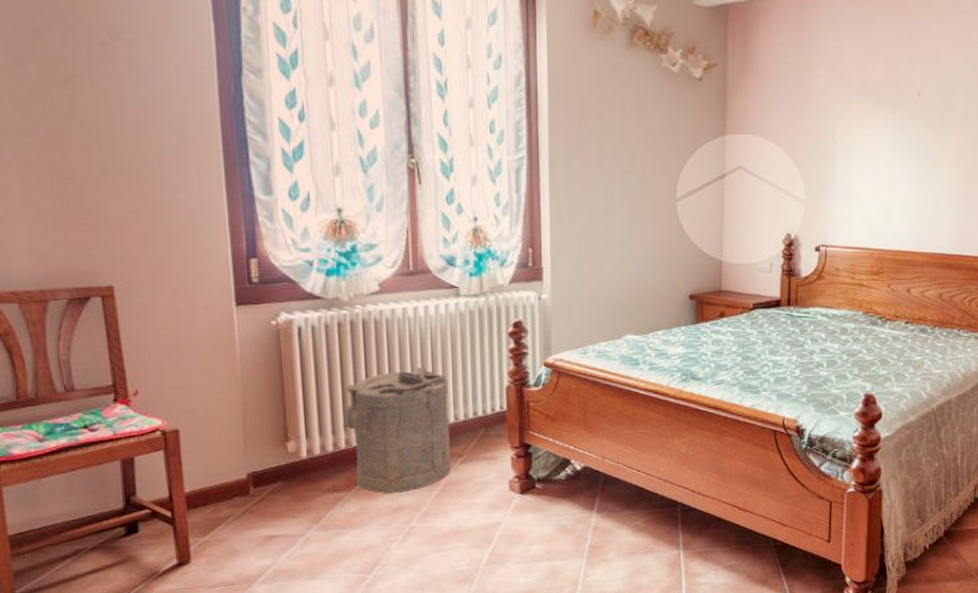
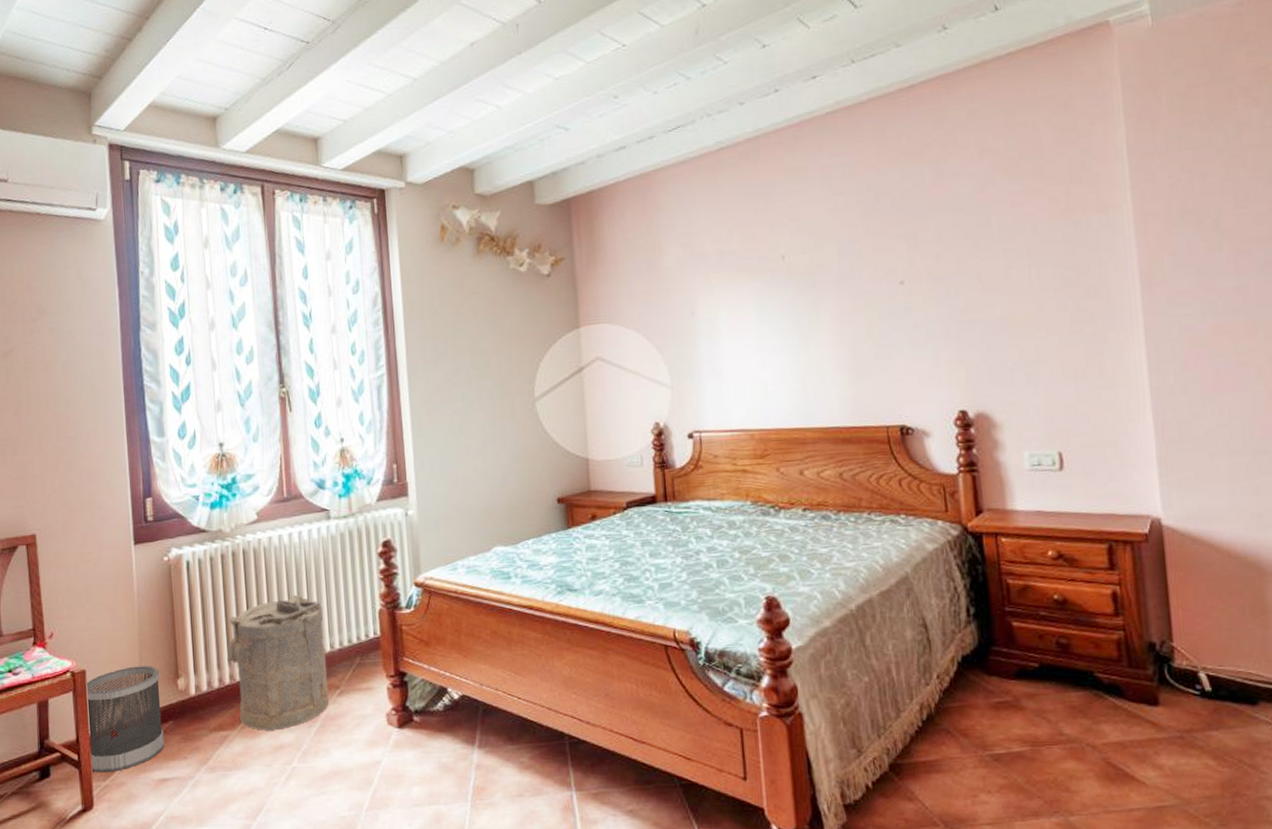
wastebasket: none [180,428,272,529] -> present [86,666,165,773]

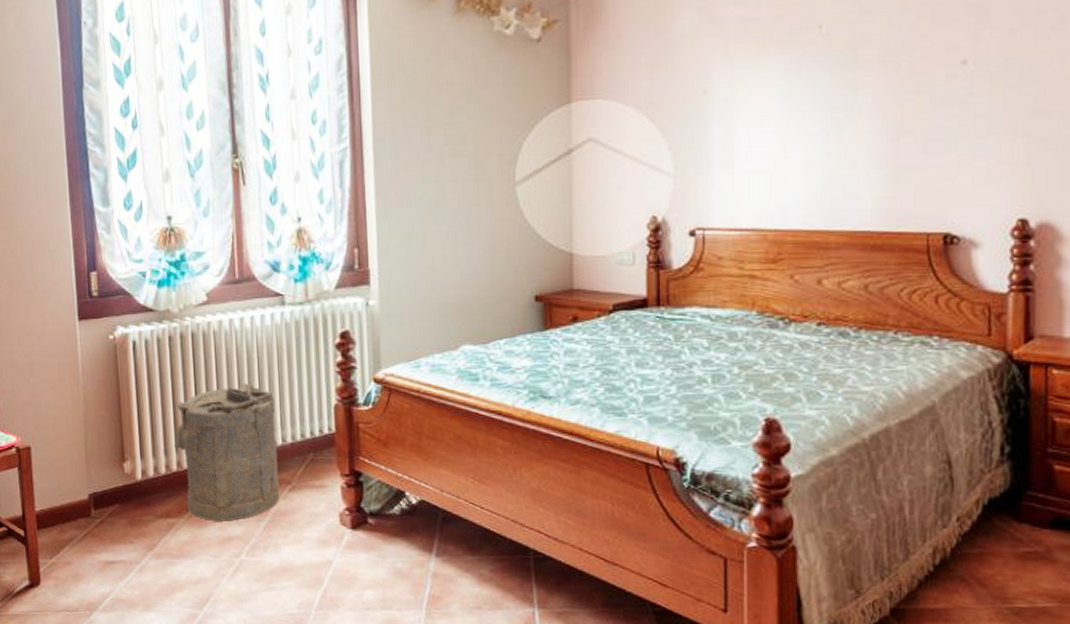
wastebasket: present [86,666,165,773] -> none [31,446,111,551]

